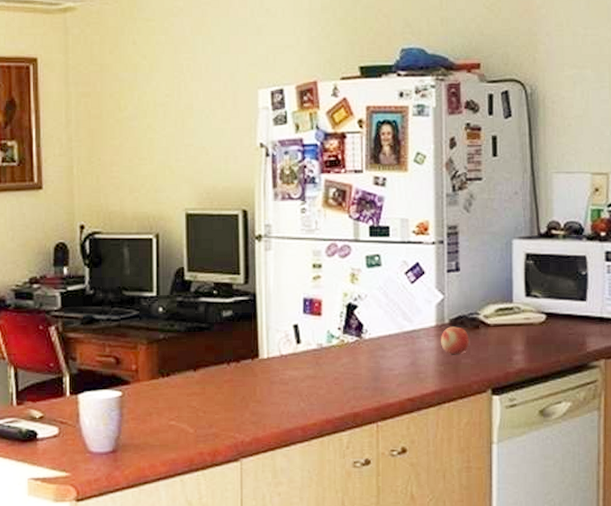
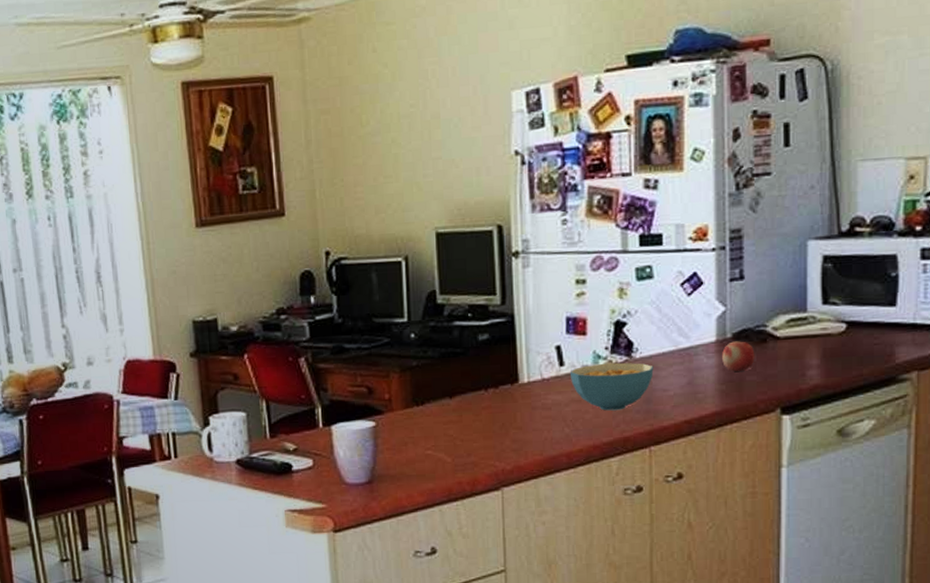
cereal bowl: none [305,342,381,387] -> present [569,362,654,411]

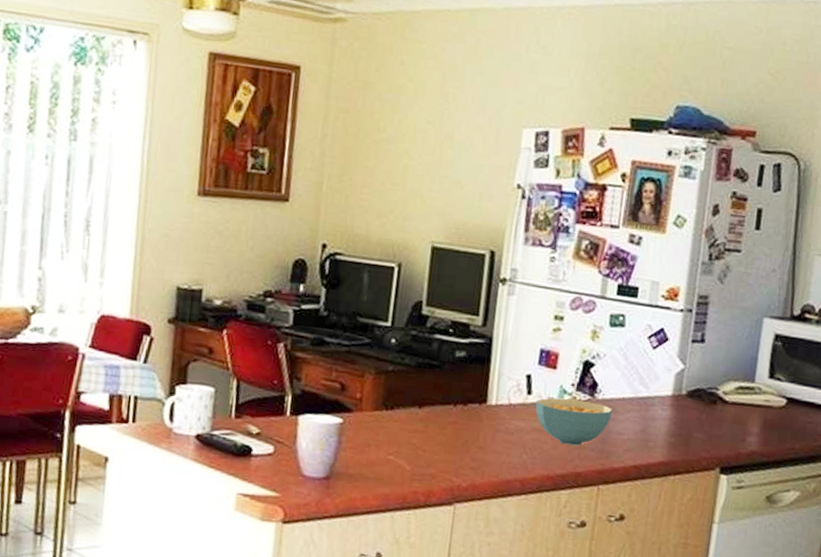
fruit: present [722,341,755,371] -> none [675,398,705,428]

